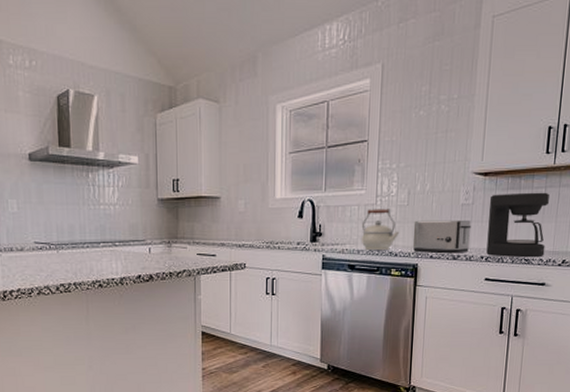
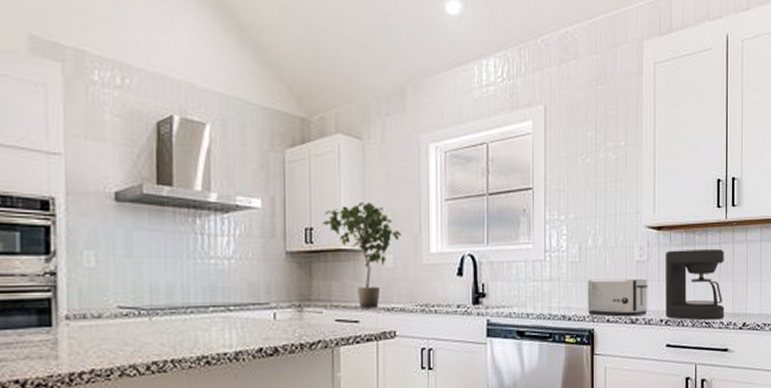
potted plant: none [186,157,251,244] -> present [322,202,401,308]
kettle: present [361,208,399,251] -> none [530,265,571,315]

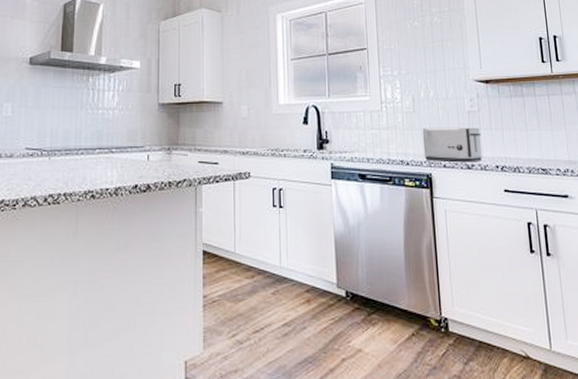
potted plant: present [322,202,401,308] -> none [188,63,254,151]
coffee maker: present [664,248,725,321] -> none [494,100,561,168]

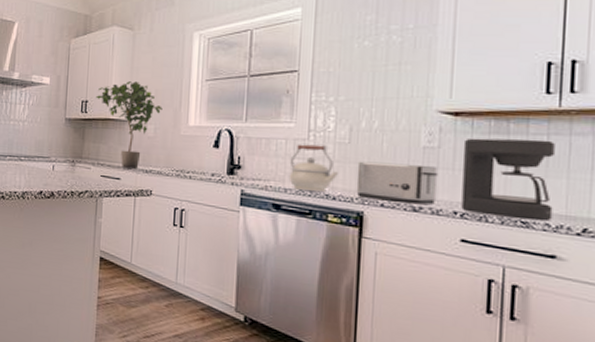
potted plant: none [188,63,254,151] -> present [95,81,162,169]
kettle: none [369,115,408,159] -> present [288,144,338,193]
coffee maker: none [494,100,561,168] -> present [461,138,555,222]

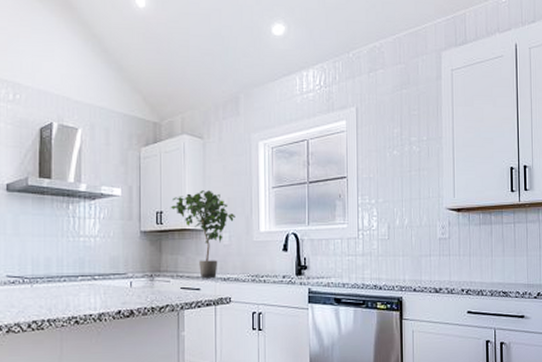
kettle: present [288,144,338,193] -> none [345,242,382,284]
toaster: present [356,161,439,205] -> none [395,253,451,287]
coffee maker: present [461,138,555,222] -> none [464,227,520,291]

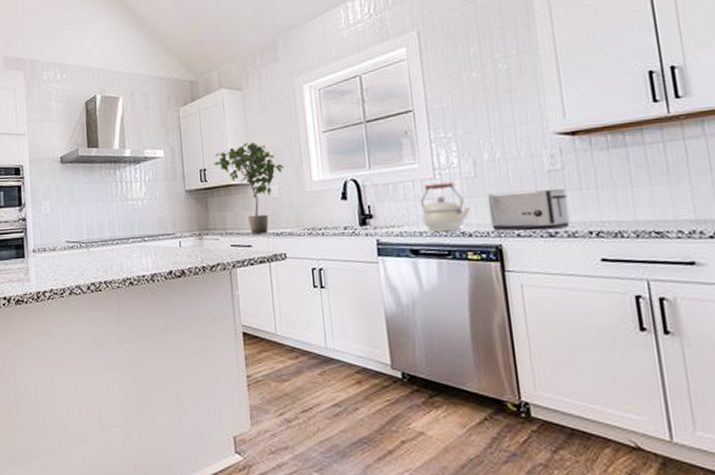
kettle: none [345,242,382,284] -> present [420,182,470,232]
toaster: none [395,253,451,287] -> present [487,188,571,231]

